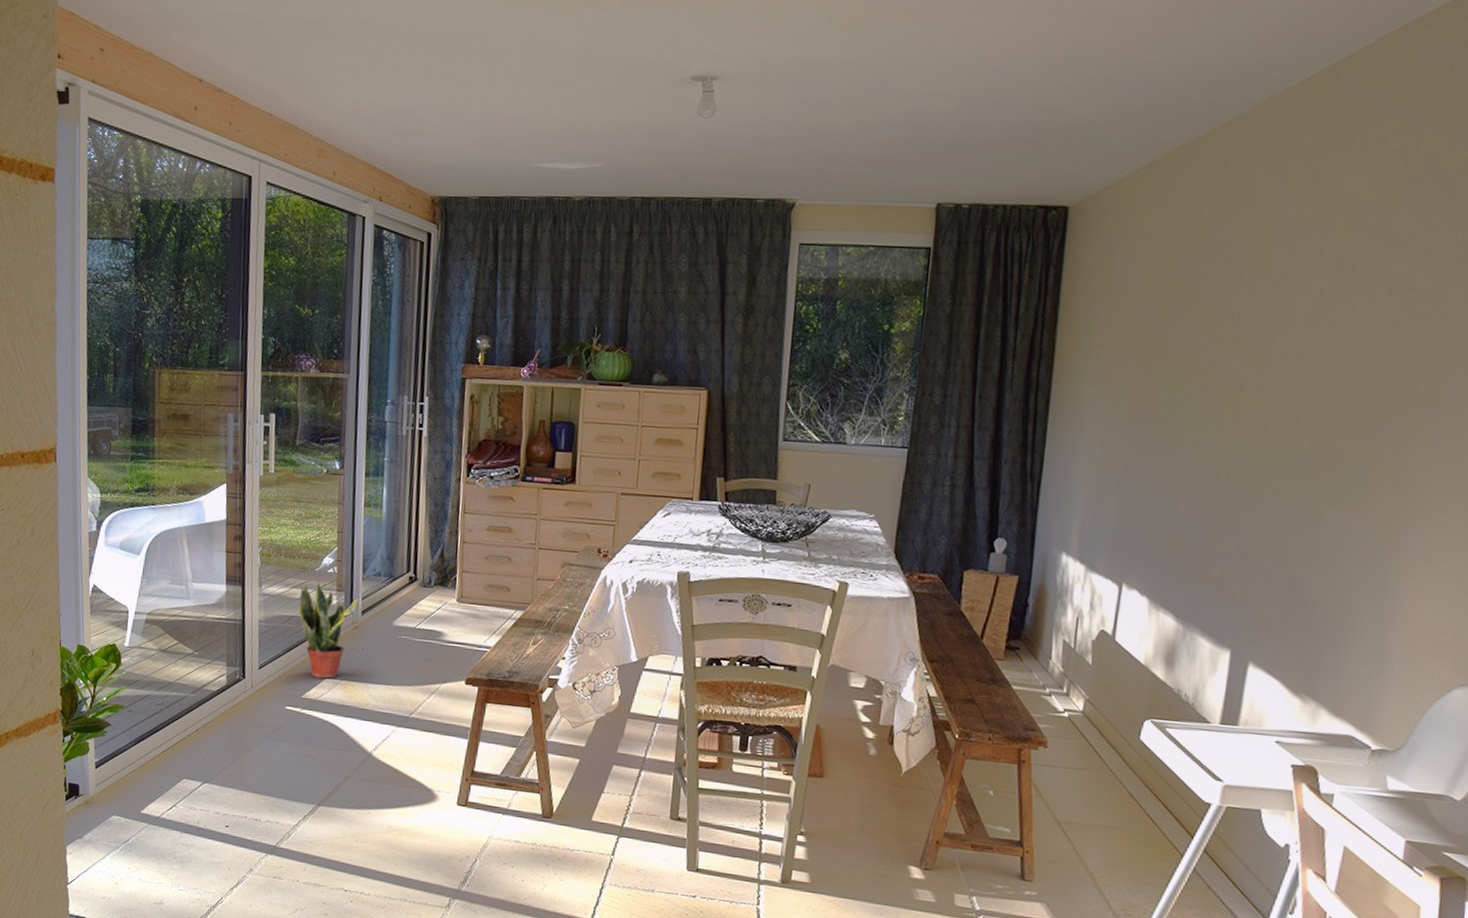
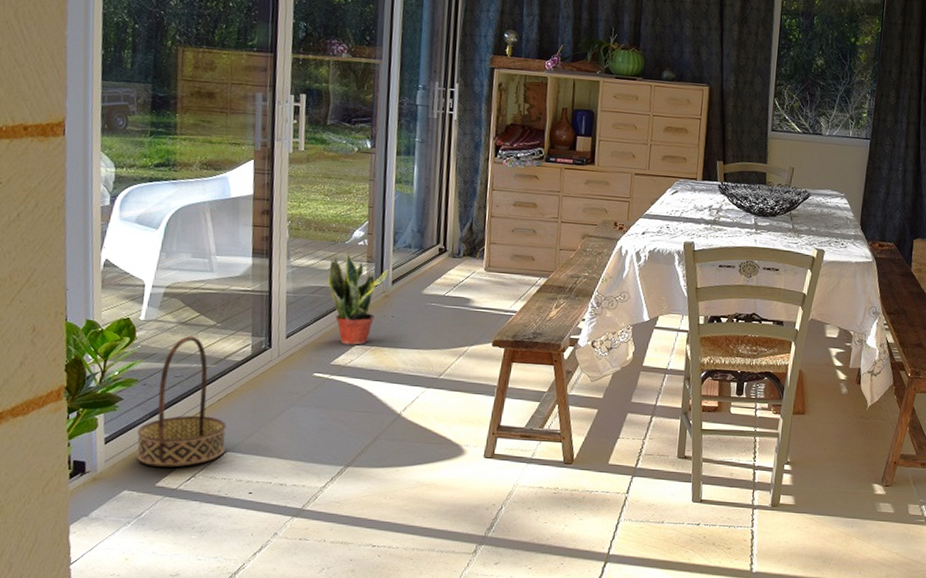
basket: none [123,664,204,796] -> present [136,336,226,468]

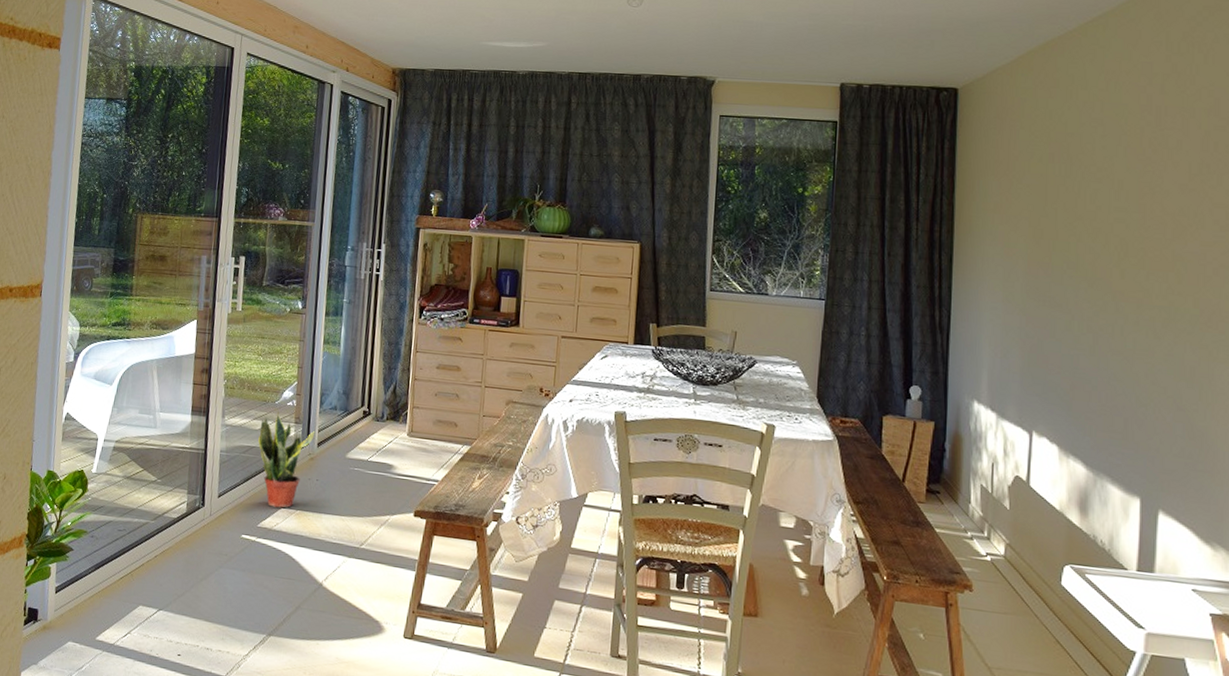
basket: present [136,336,226,468] -> none [81,490,161,622]

